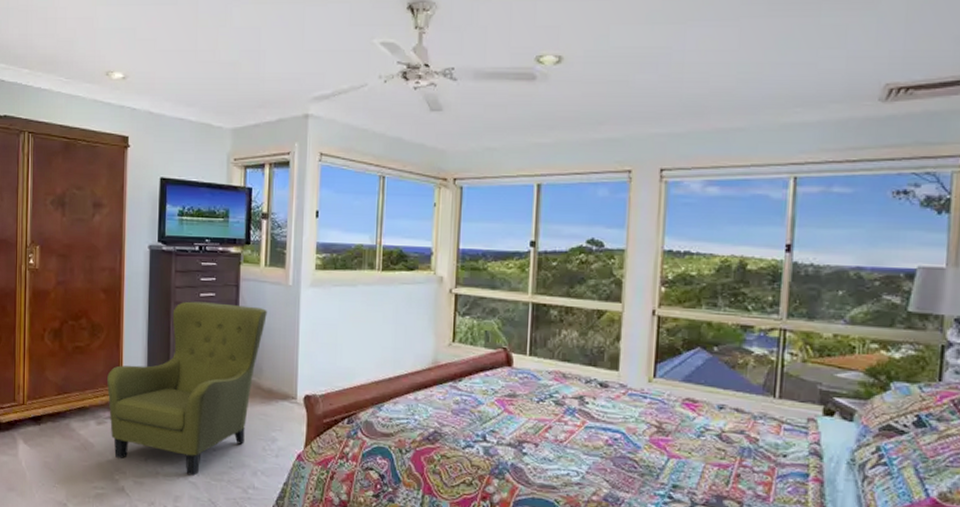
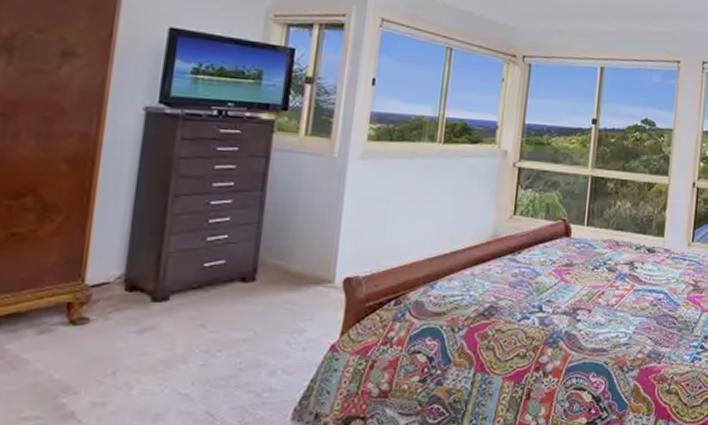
armchair: present [107,301,267,476] -> none [59,174,304,386]

